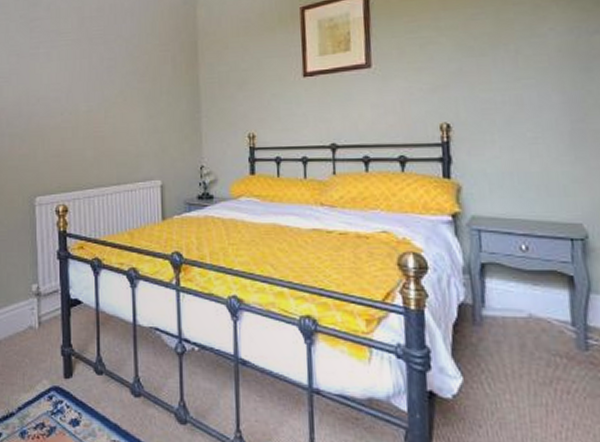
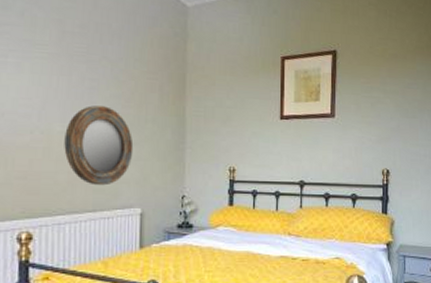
home mirror: none [89,83,151,160] -> present [64,105,134,186]

